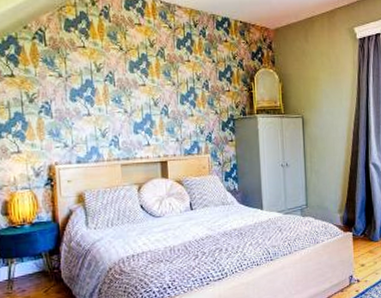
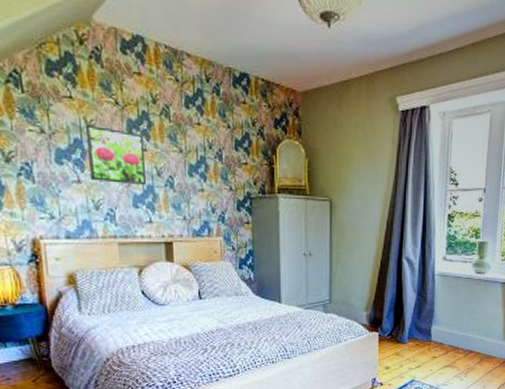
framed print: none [96,67,146,115] -> present [86,124,147,186]

